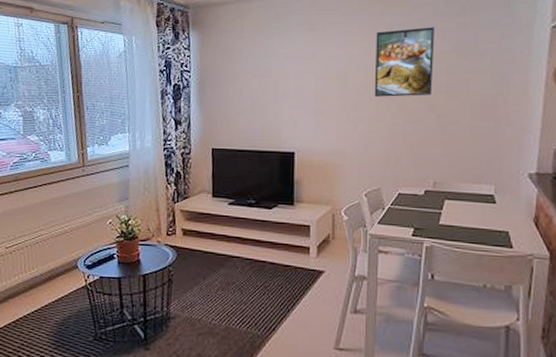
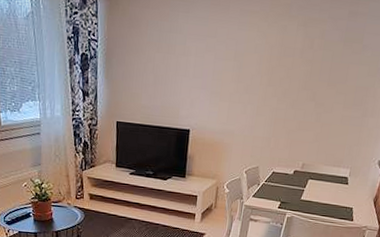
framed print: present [374,26,435,97] -> none [265,12,330,84]

